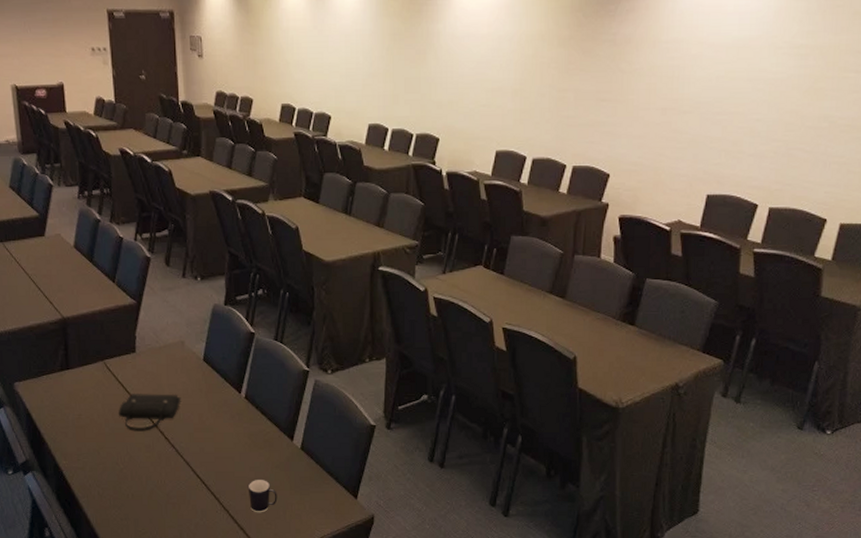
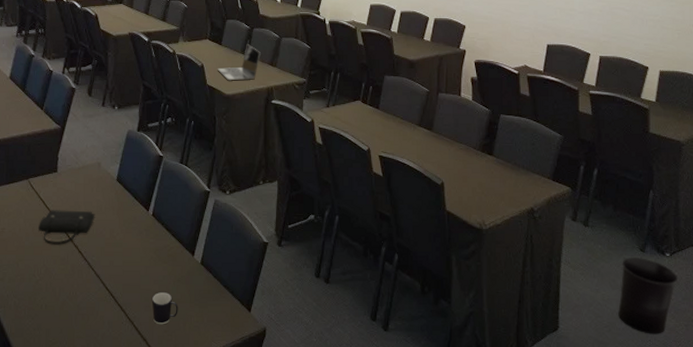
laptop: none [314,200,365,245] -> present [217,43,261,81]
waste bin: none [766,436,839,517] -> present [618,257,679,334]

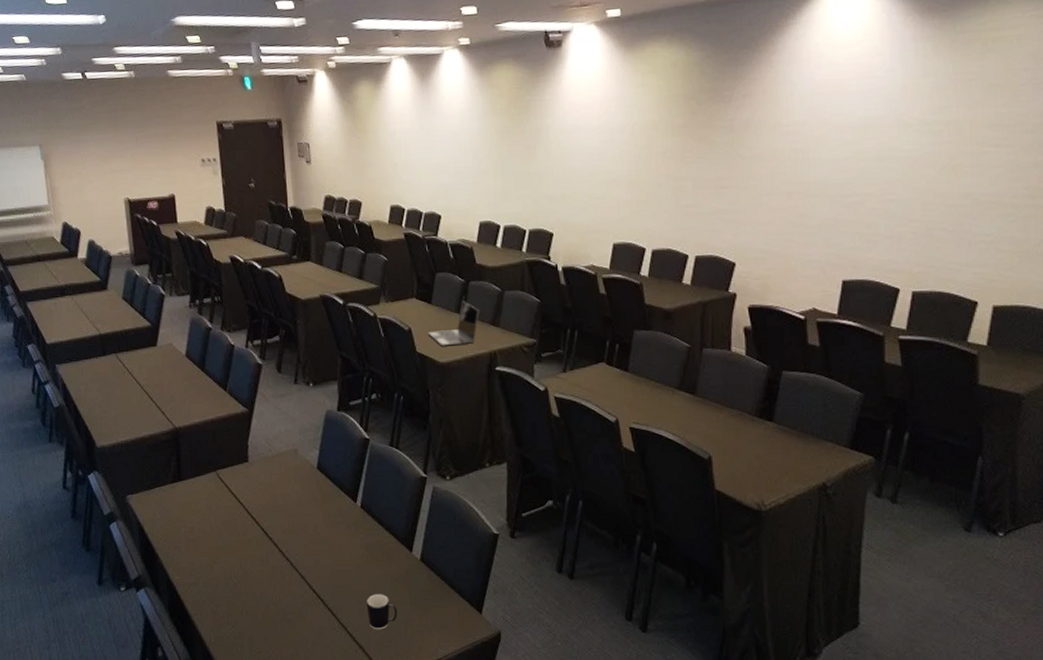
handbag: present [38,210,95,245] -> none [232,504,296,544]
waste bin: present [618,257,679,334] -> none [935,539,1015,630]

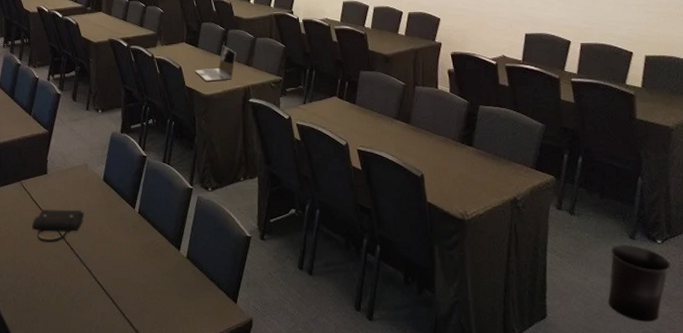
handbag: none [232,504,296,544] -> present [32,209,85,243]
mug: present [366,593,398,630] -> none [141,285,167,317]
waste bin: none [935,539,1015,630] -> present [608,245,671,322]

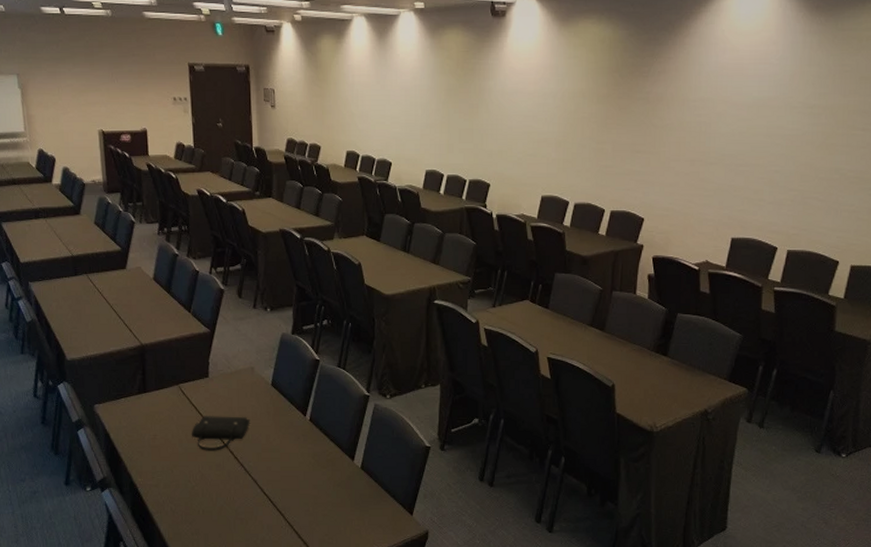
laptop: present [195,44,236,82] -> none [375,239,422,280]
waste bin: present [608,245,671,322] -> none [788,459,853,534]

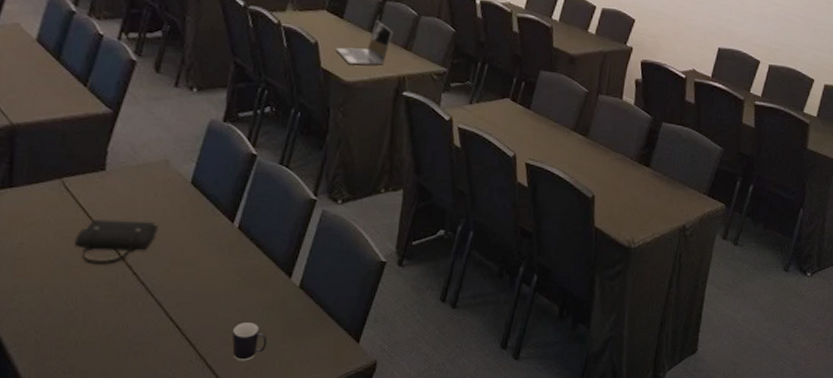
mug: none [311,496,339,529] -> present [231,321,267,362]
laptop: none [375,239,422,280] -> present [335,19,393,66]

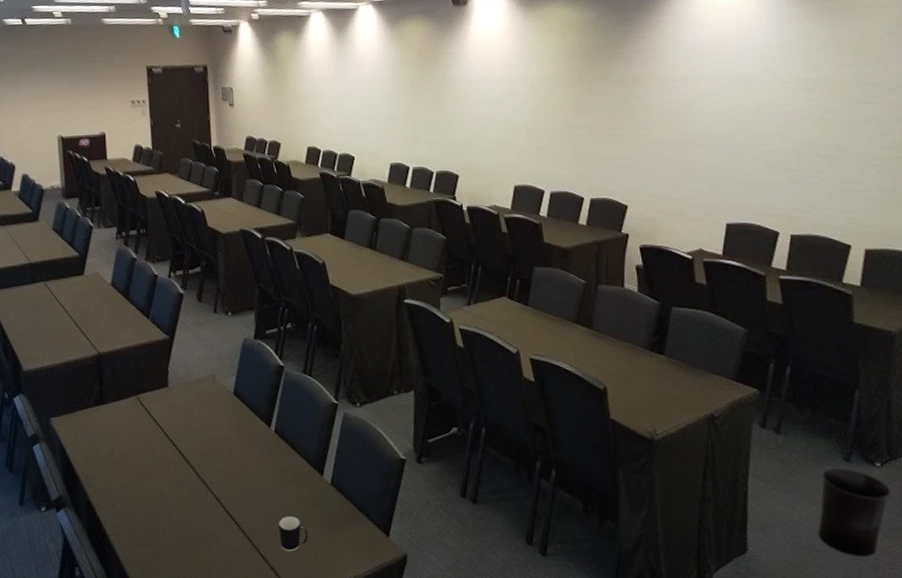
handbag: present [75,220,159,265] -> none [151,428,212,467]
laptop: present [335,19,393,66] -> none [340,236,389,279]
waste bin: none [756,277,816,354] -> present [818,468,892,557]

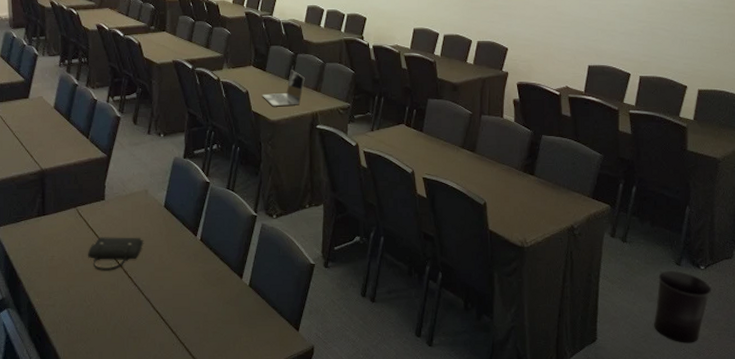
handbag: none [151,428,212,467] -> present [88,237,144,271]
mug: present [278,515,308,552] -> none [201,313,228,345]
laptop: none [340,236,389,279] -> present [262,69,305,107]

